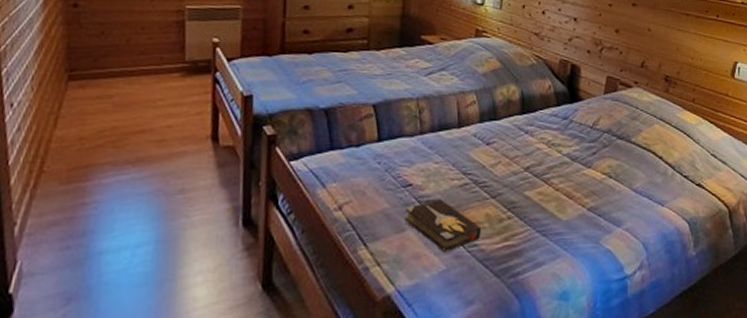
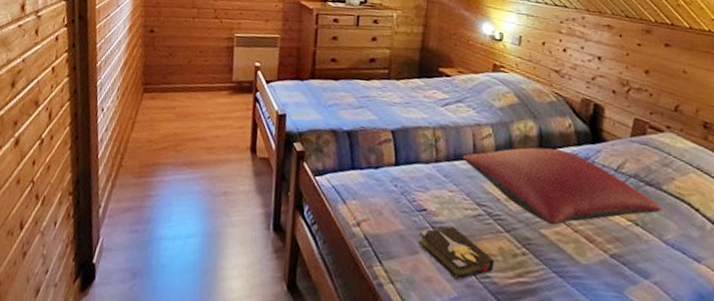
pillow: none [447,111,632,186] -> present [462,147,662,226]

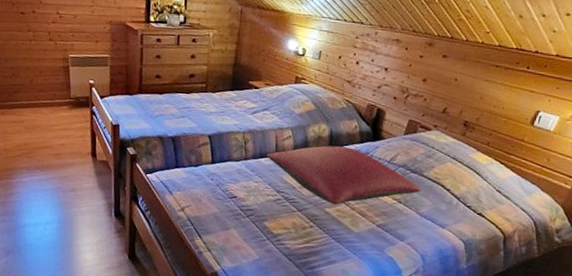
hardback book: present [418,227,494,281] -> none [229,209,288,248]

